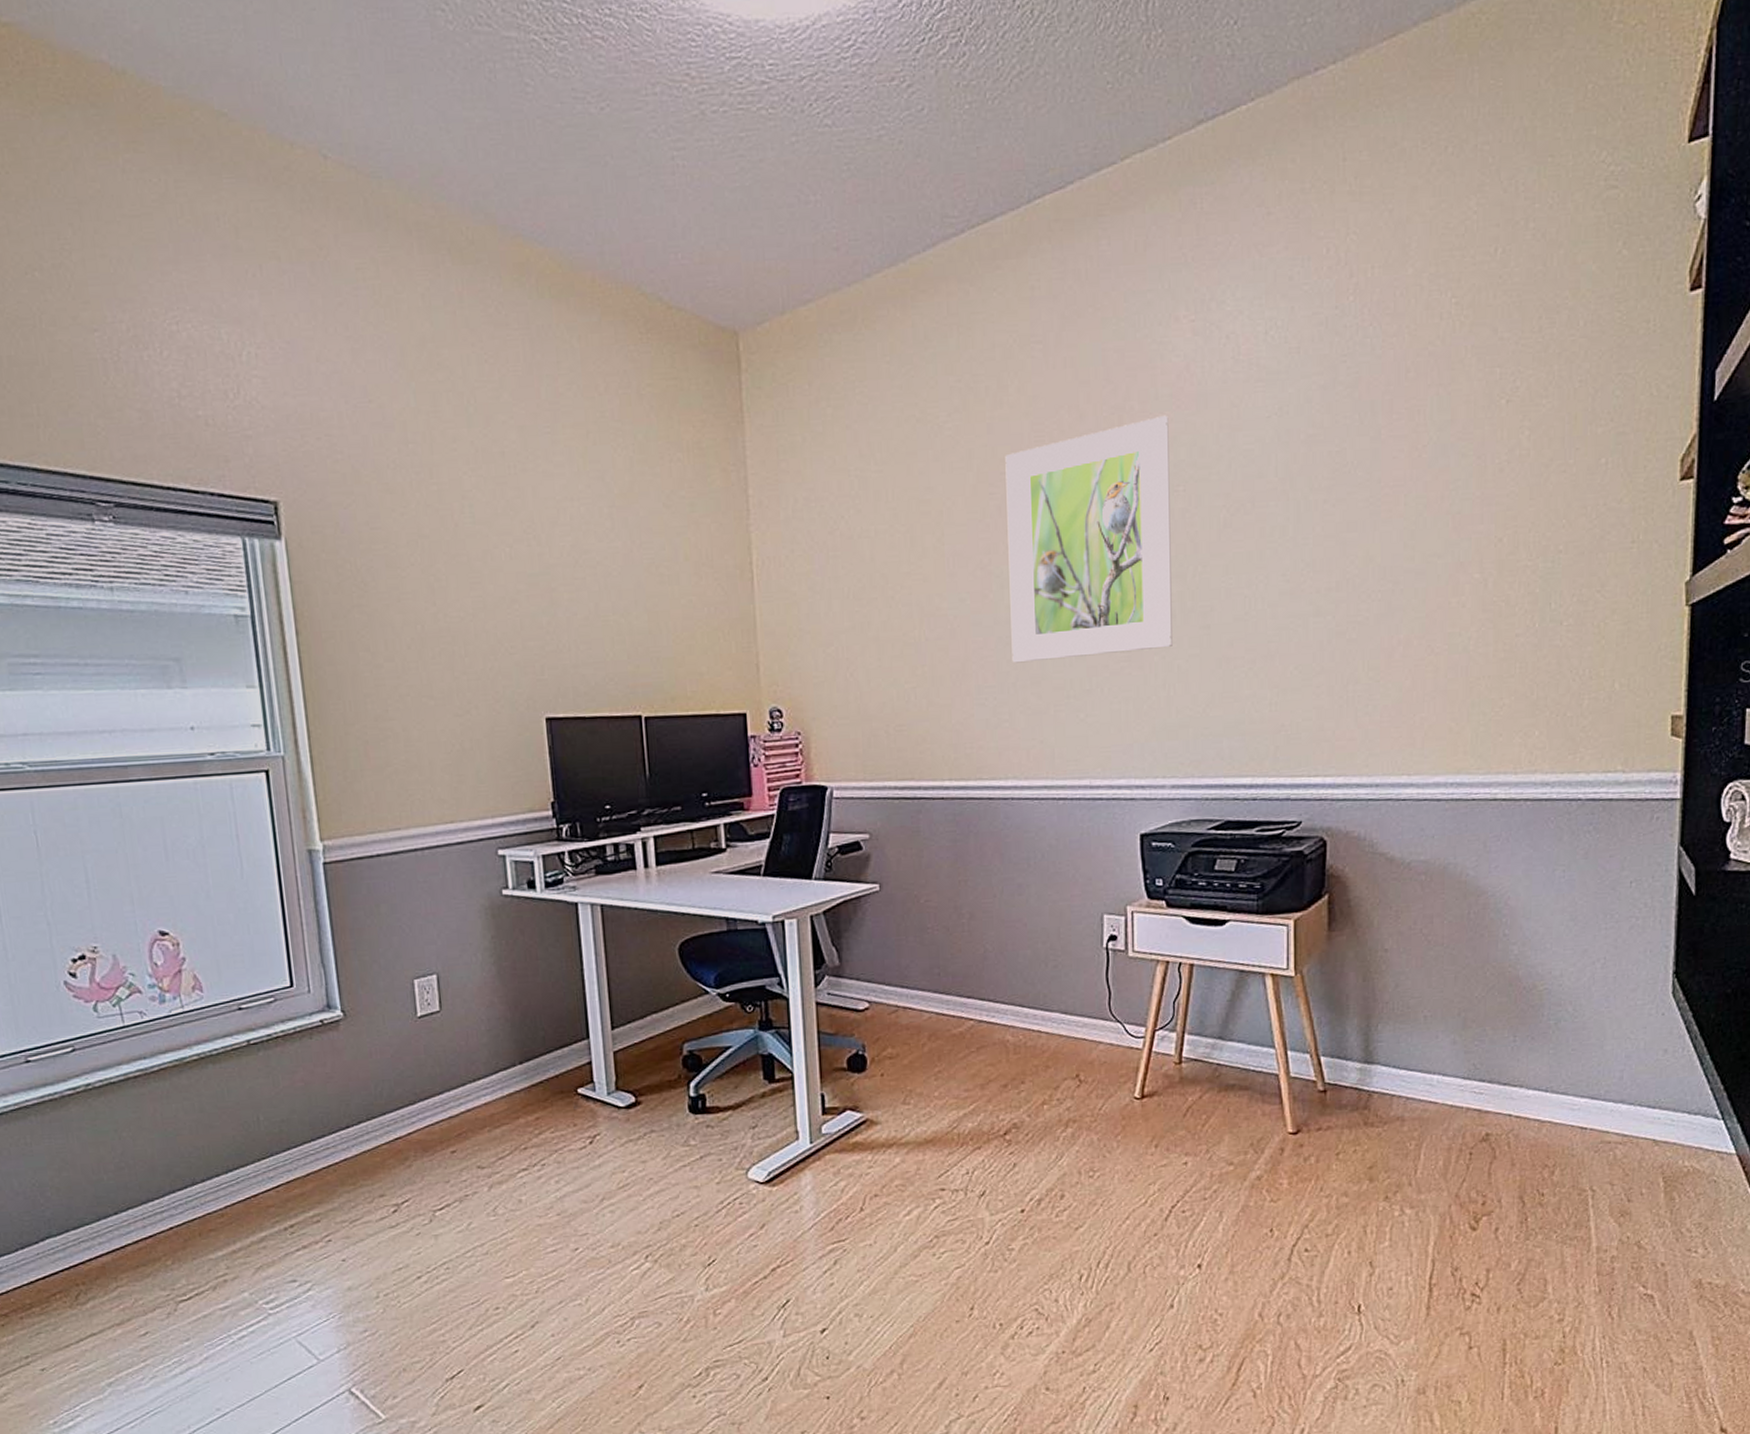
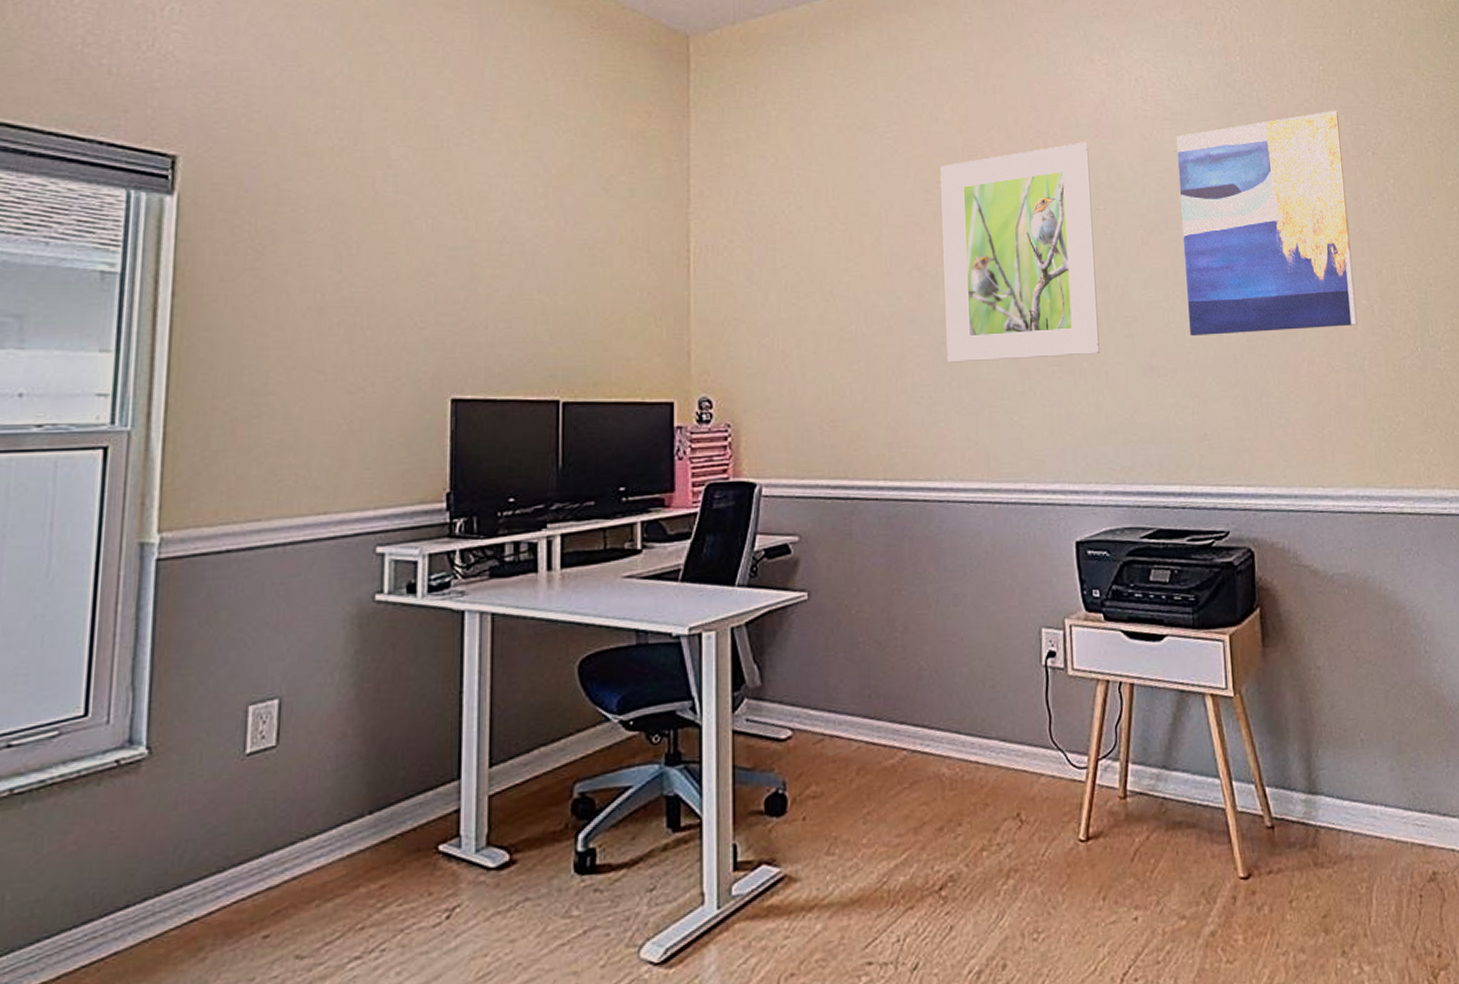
wall art: none [1270,351,1470,624] -> present [1176,110,1358,337]

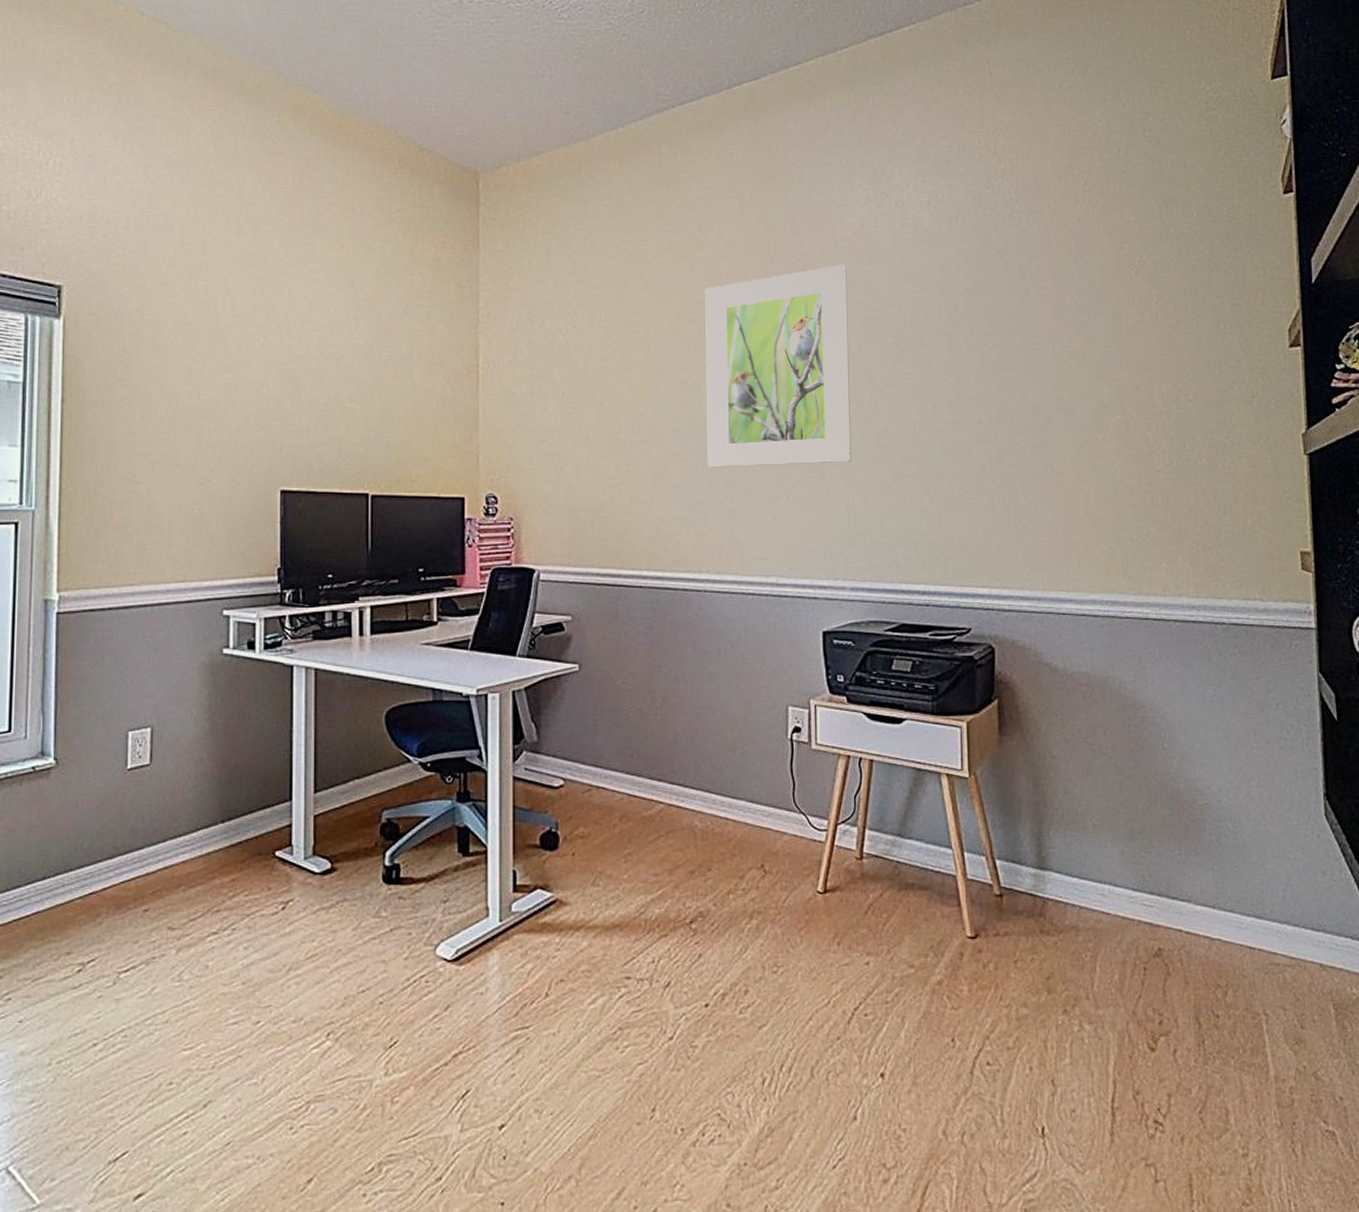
wall art: present [1176,110,1358,337] -> none [934,229,1111,448]

